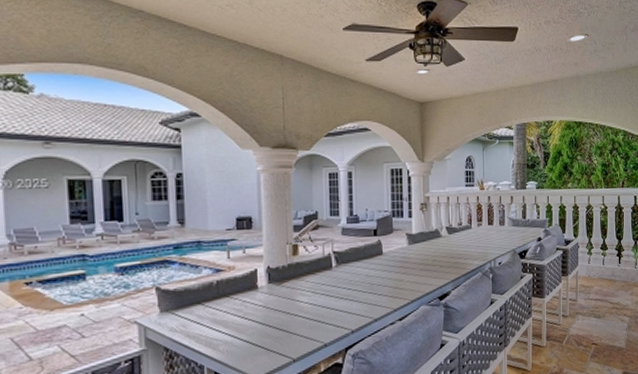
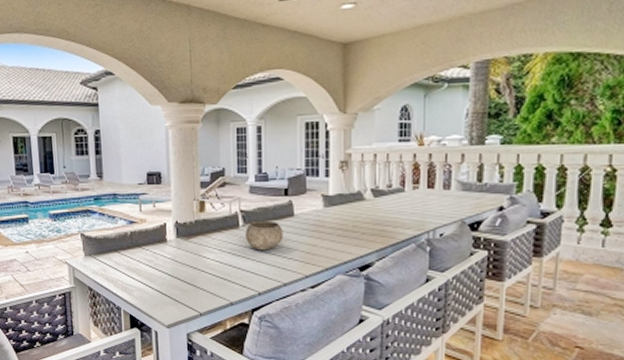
bowl: none [338,260,374,290] -> present [245,220,284,251]

